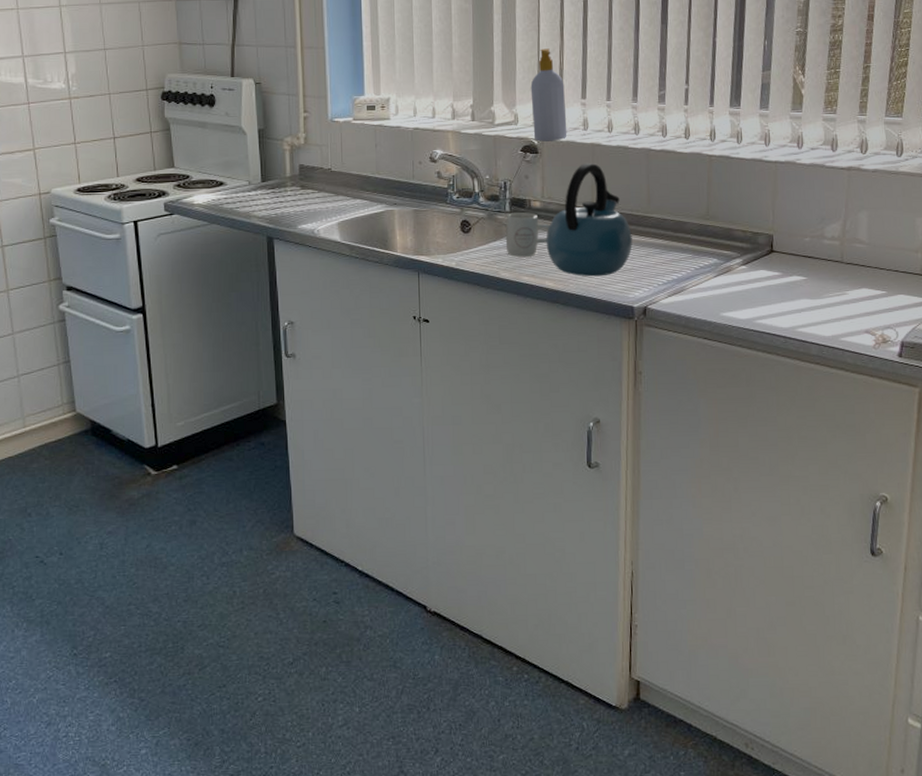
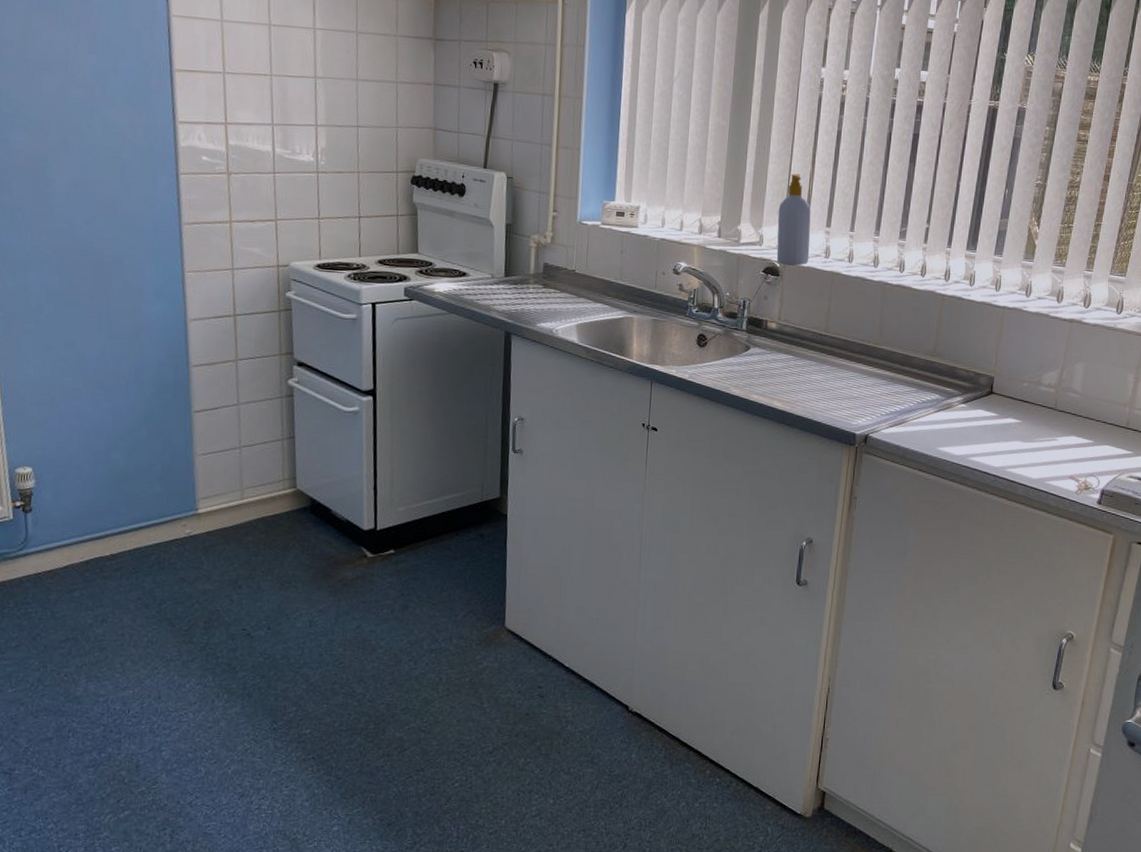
mug: present [505,212,550,257] -> none [739,331,784,376]
kettle: present [546,162,633,277] -> none [778,289,861,402]

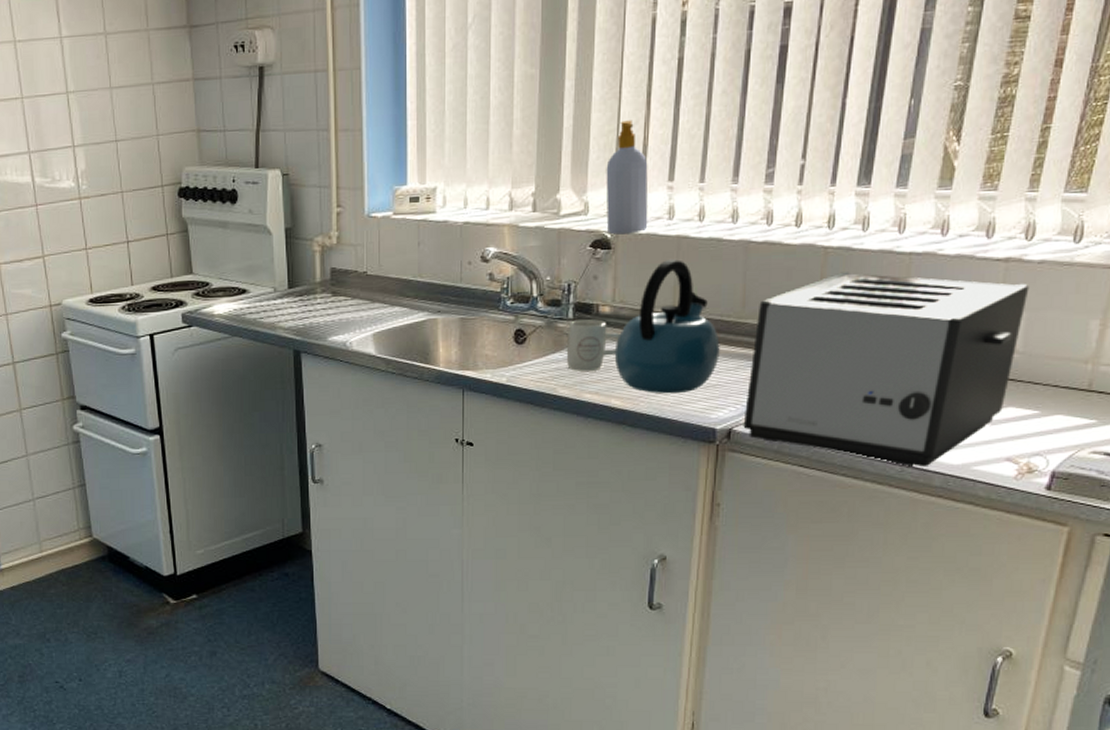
mug: none [739,331,784,376] -> present [566,319,620,371]
kettle: none [778,289,861,402] -> present [614,258,720,394]
toaster: none [877,316,1087,478] -> present [743,272,1030,466]

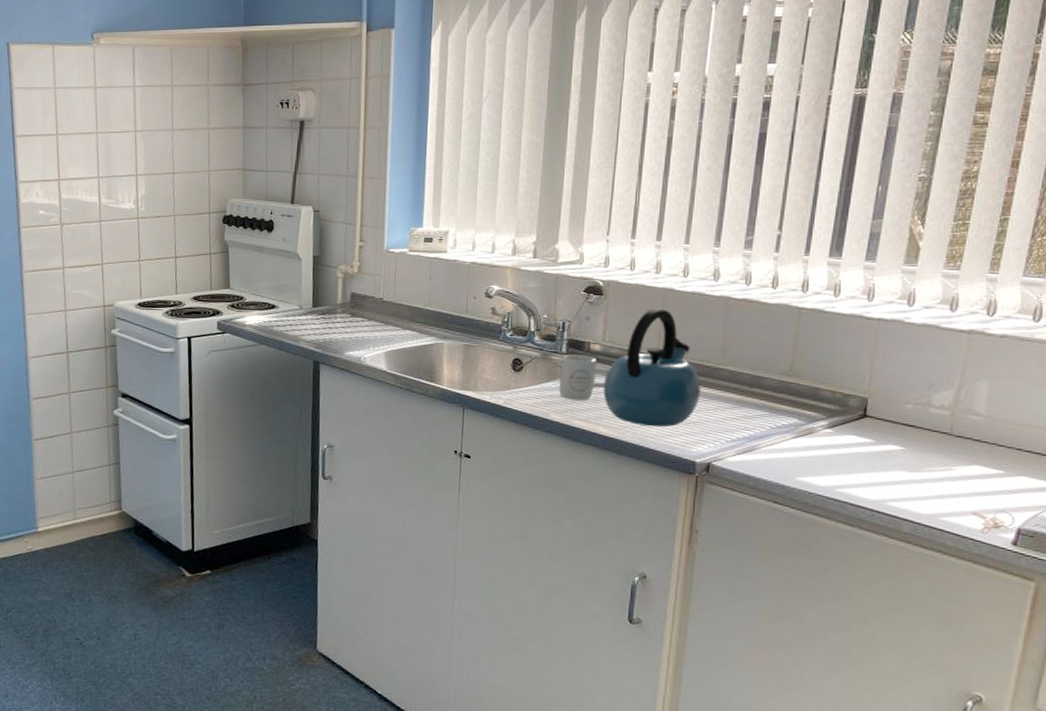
soap bottle: present [606,120,649,235] -> none [599,187,638,284]
toaster: present [743,272,1030,466] -> none [721,331,992,513]

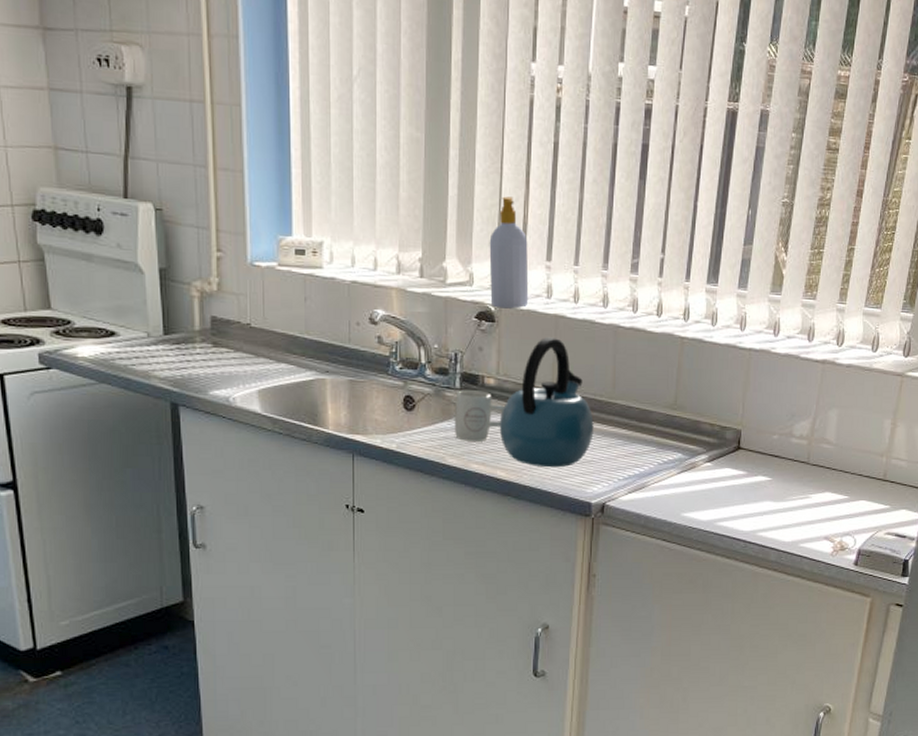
soap bottle: none [599,187,638,284] -> present [489,196,529,309]

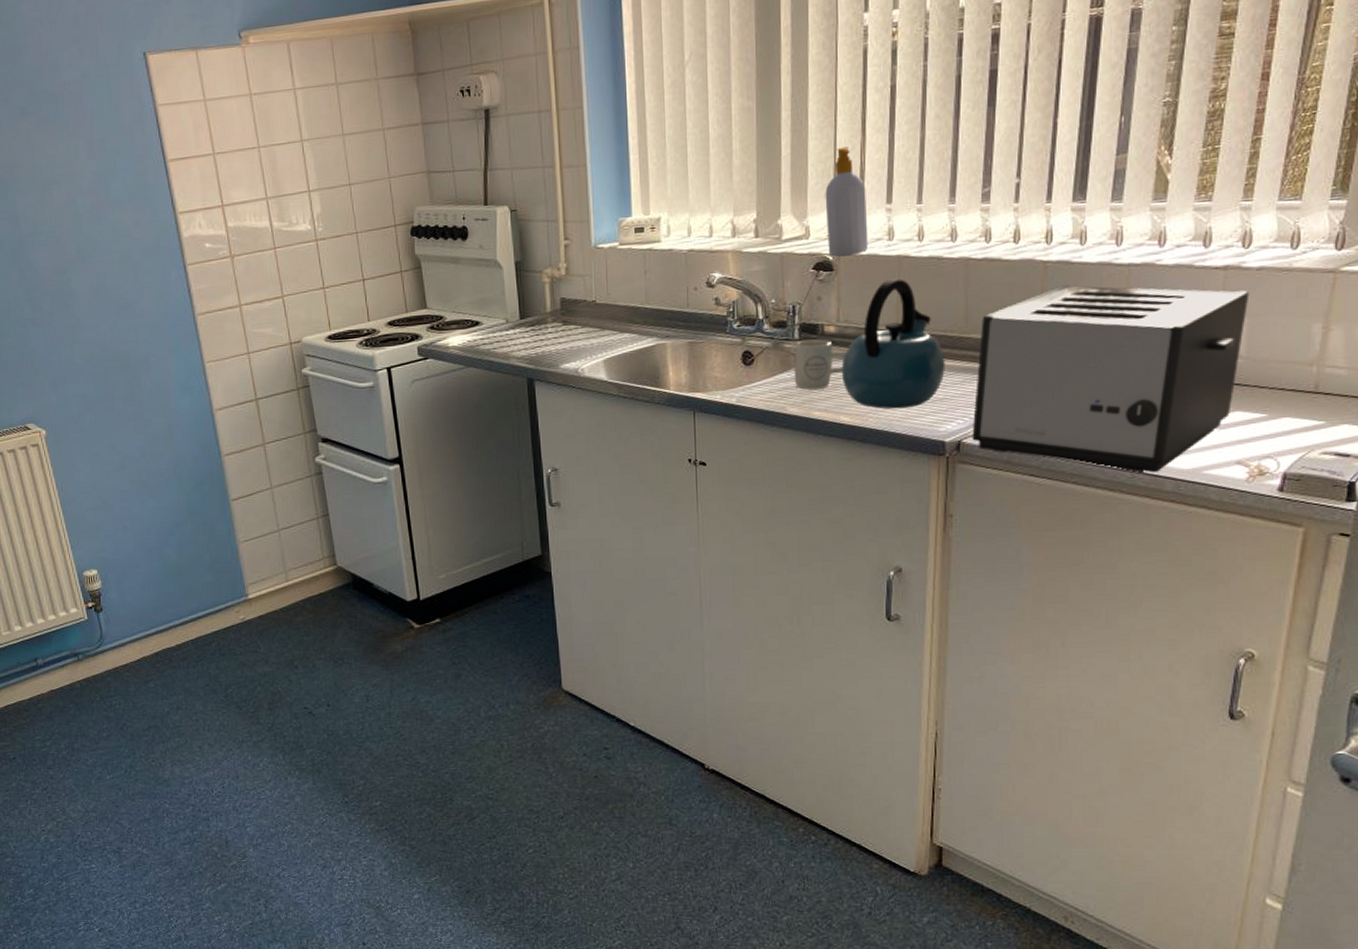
toaster: none [615,362,840,543] -> present [972,285,1250,472]

